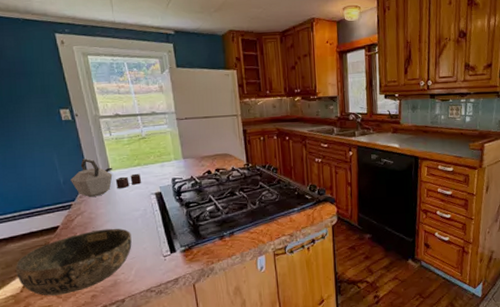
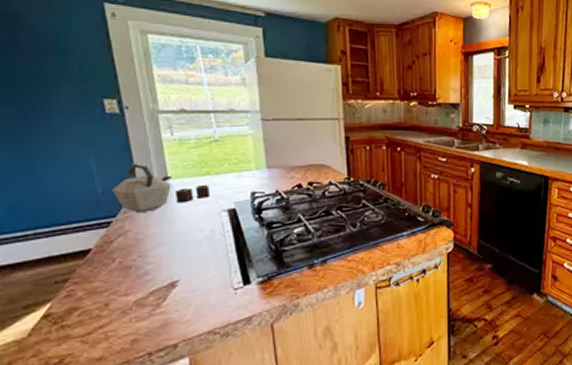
bowl: present [15,228,132,296] -> none [22,253,192,342]

